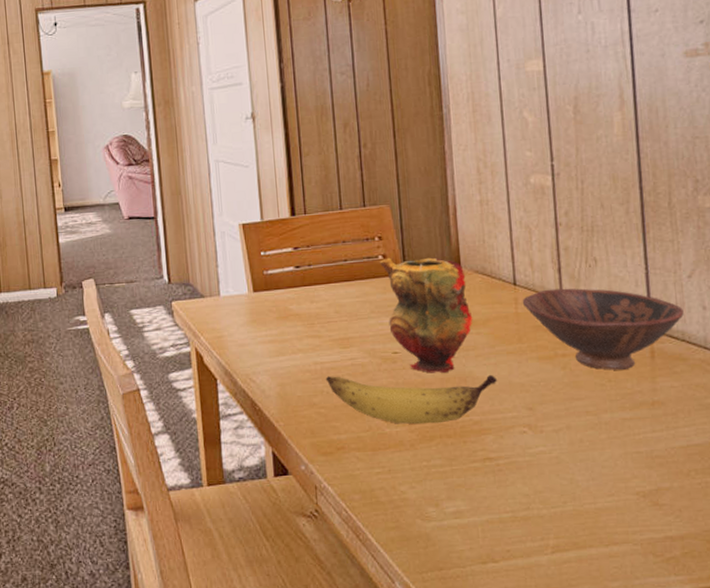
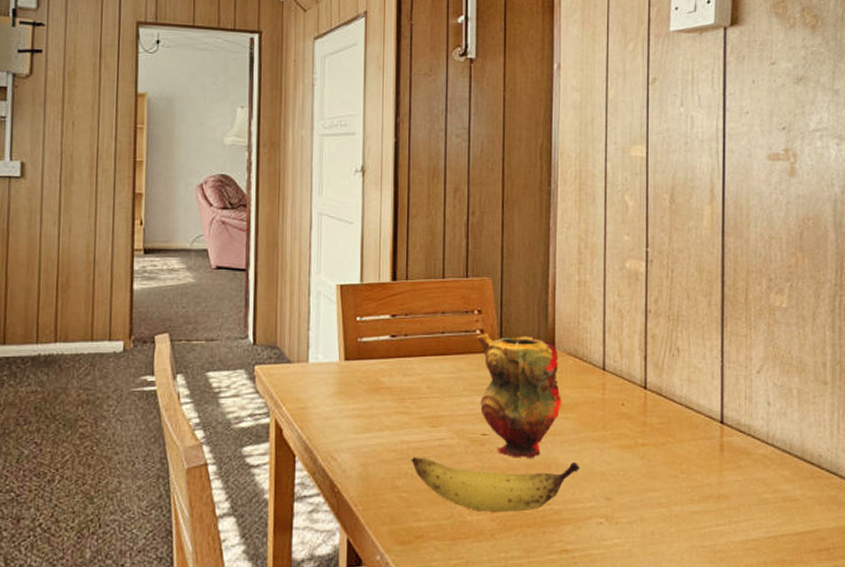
bowl: present [522,288,684,370] -> none [609,376,751,462]

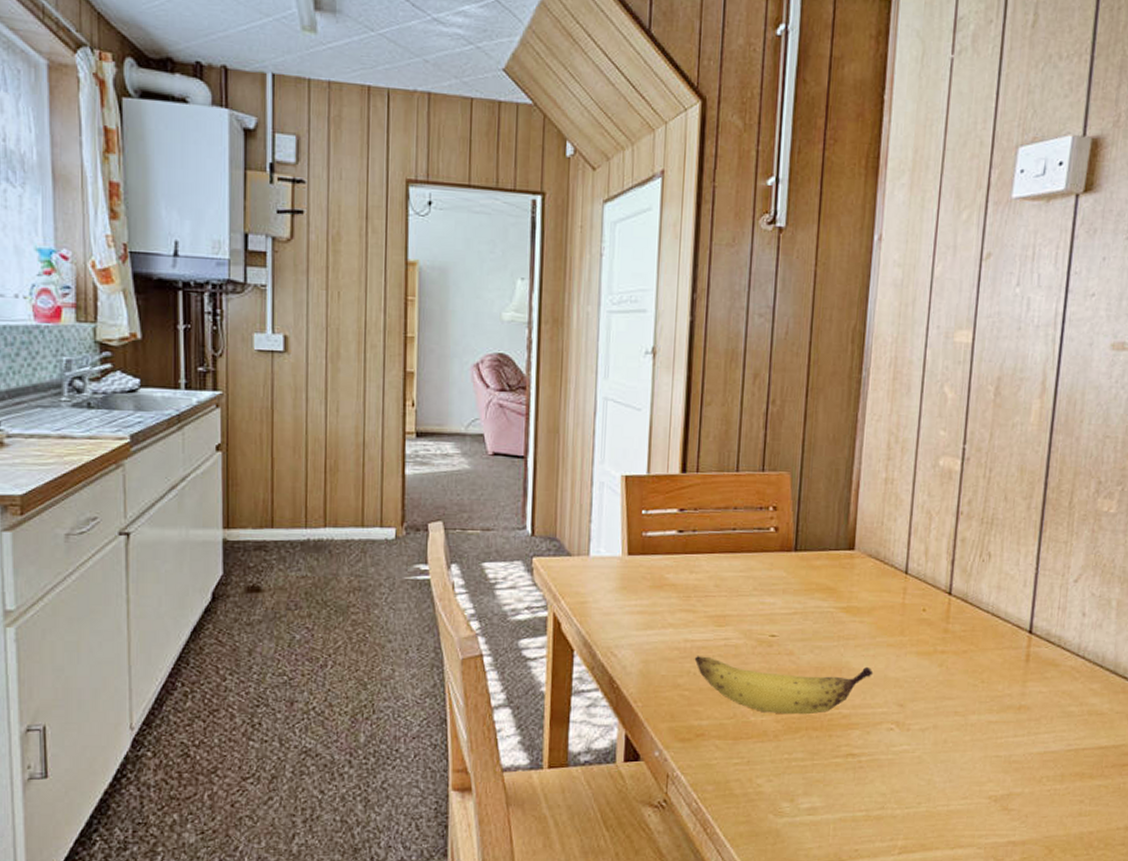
teapot: present [477,333,562,458] -> none [770,531,859,661]

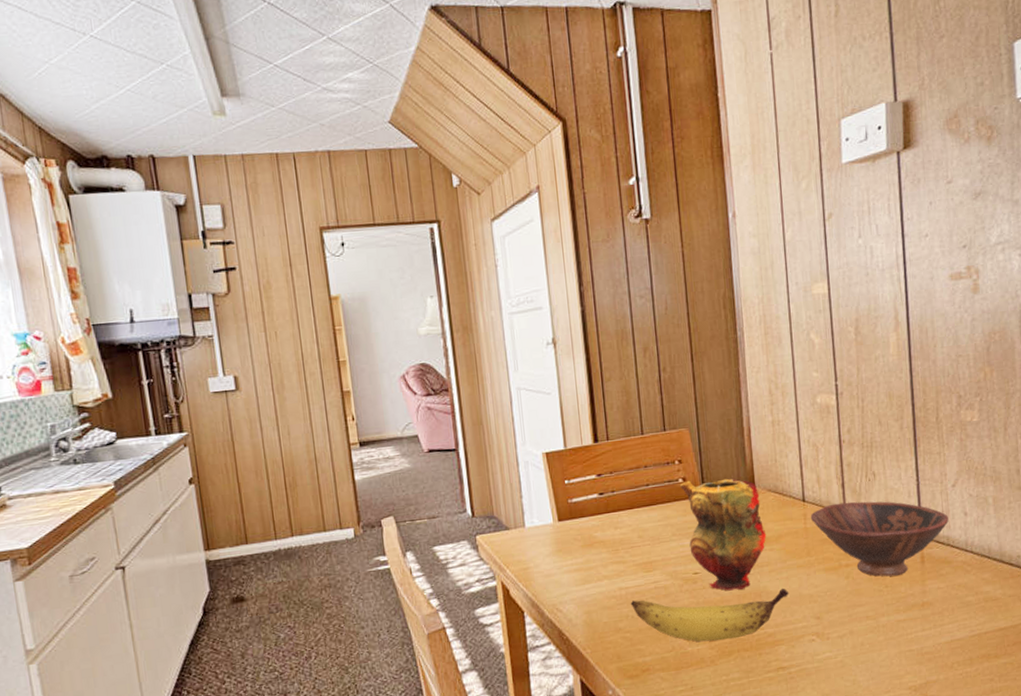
teapot: none [770,531,859,661] -> present [680,478,767,591]
bowl: none [910,581,1064,671] -> present [810,501,949,577]

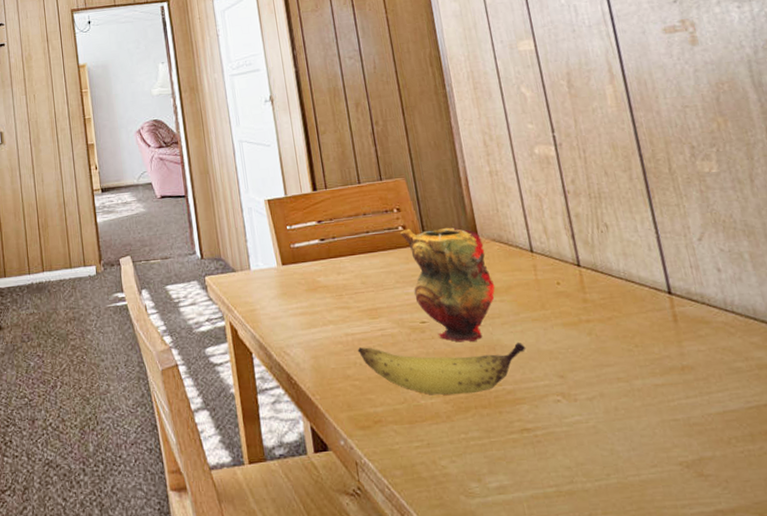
bowl: present [810,501,949,577] -> none [540,253,700,335]

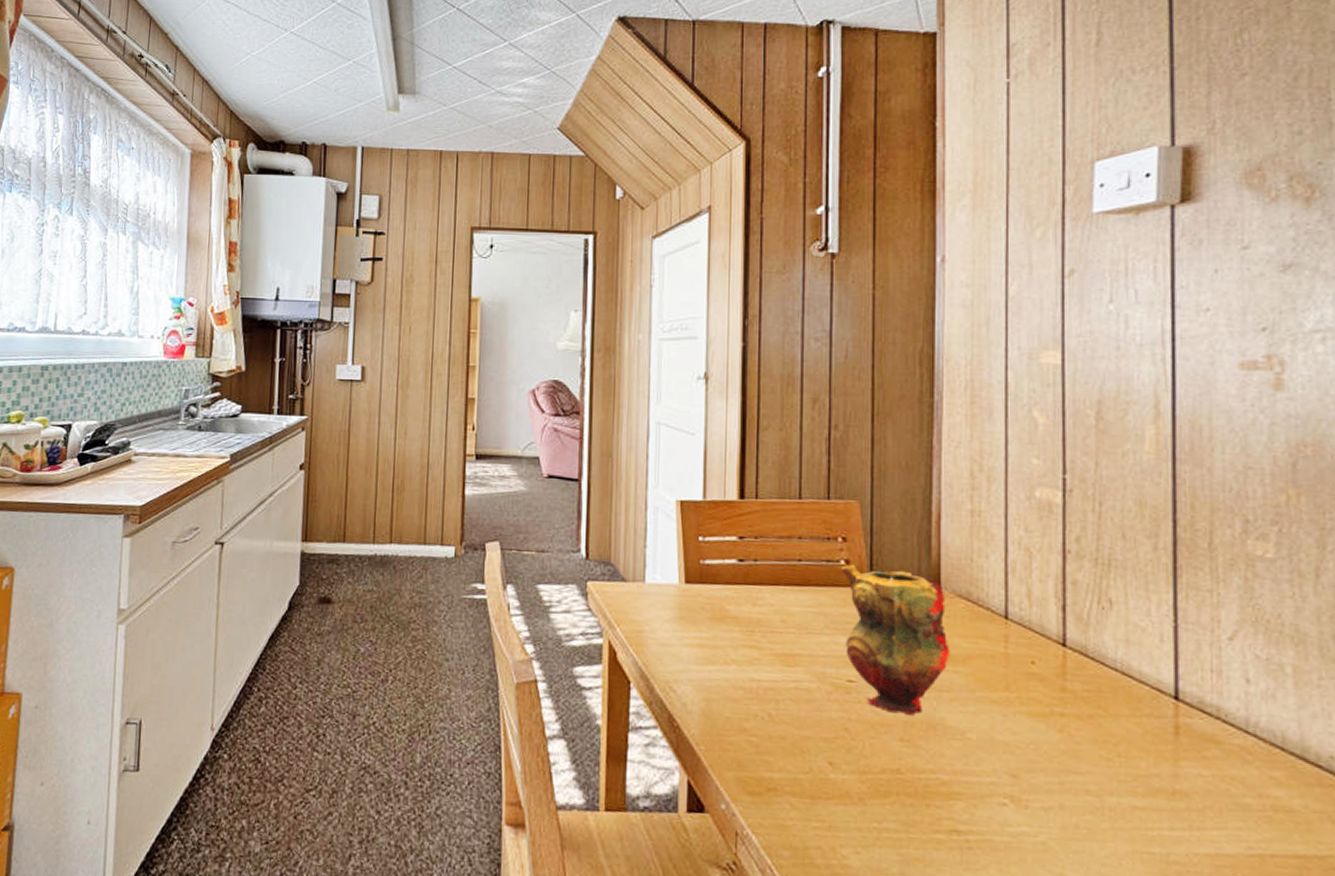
banana: present [357,343,526,395] -> none [761,698,976,778]

